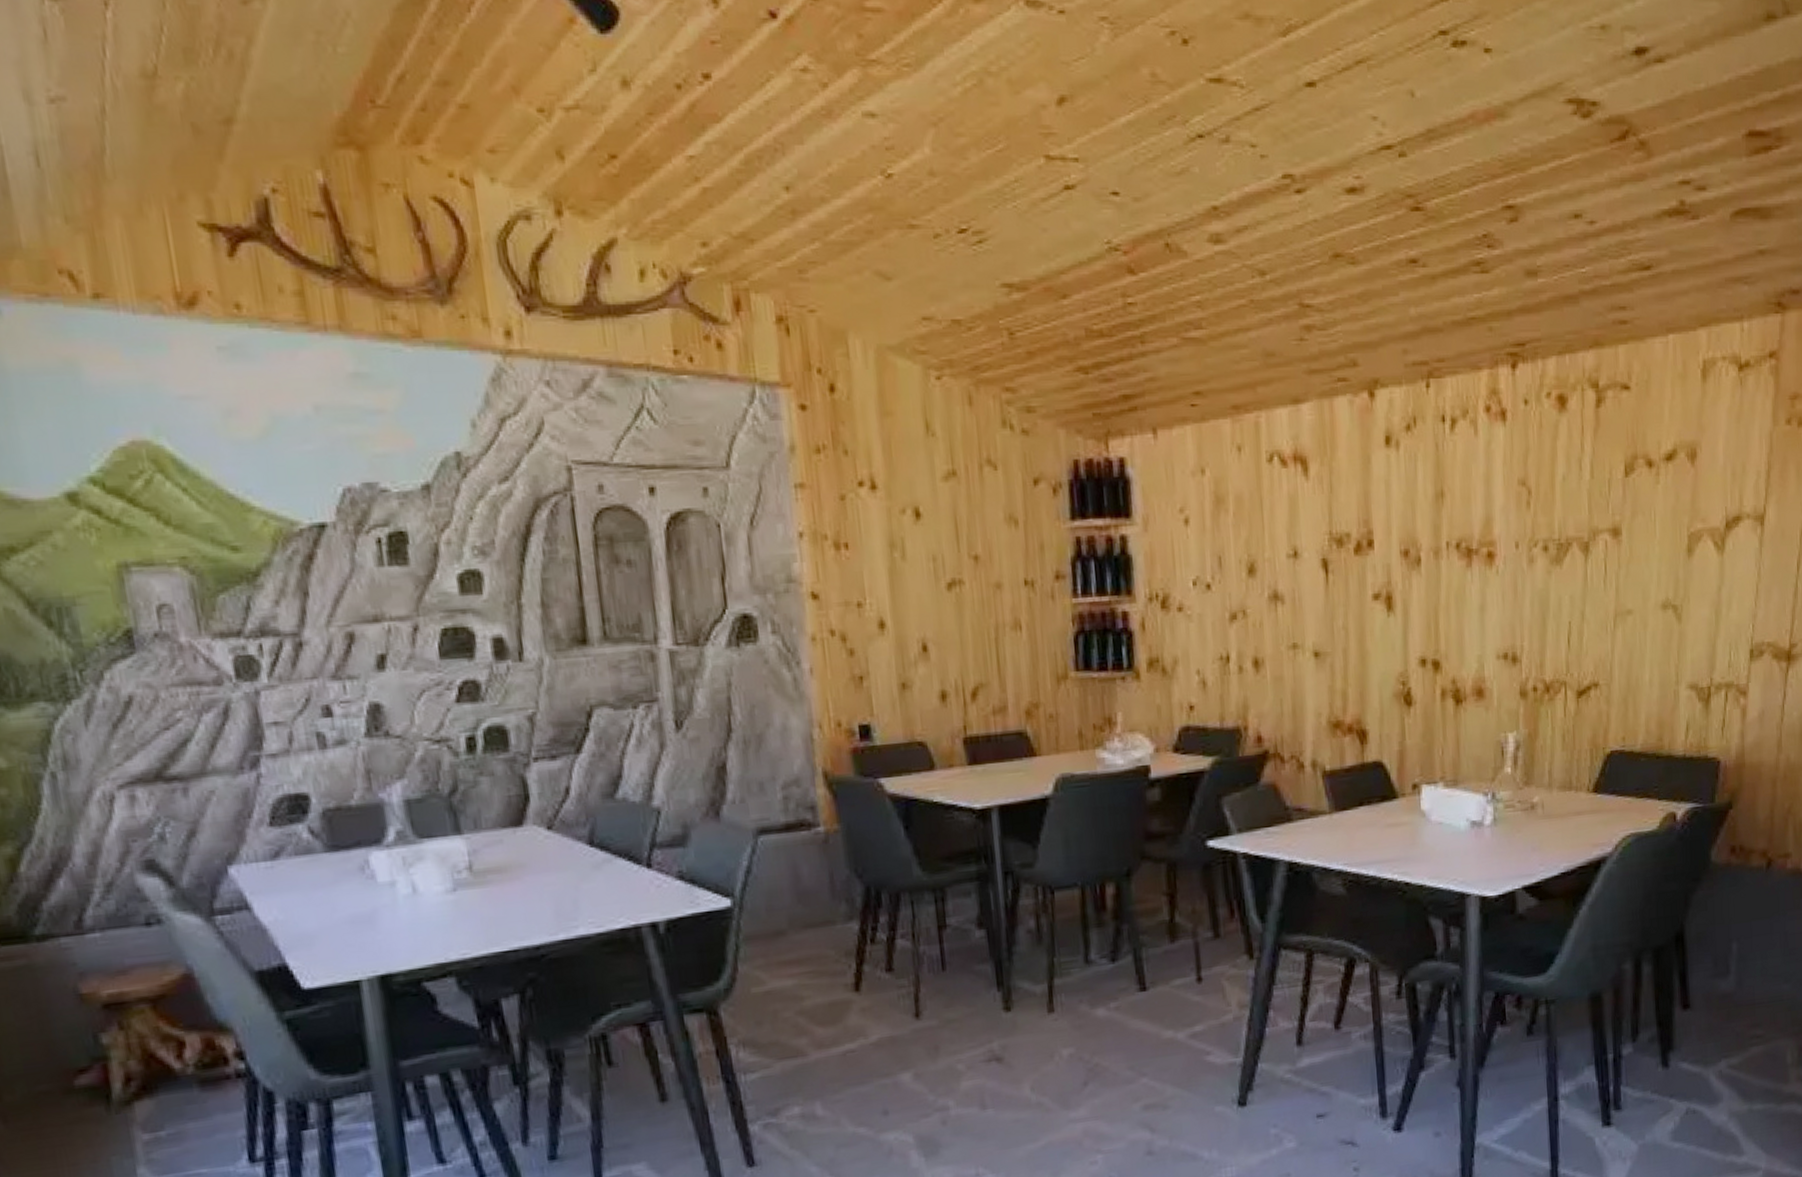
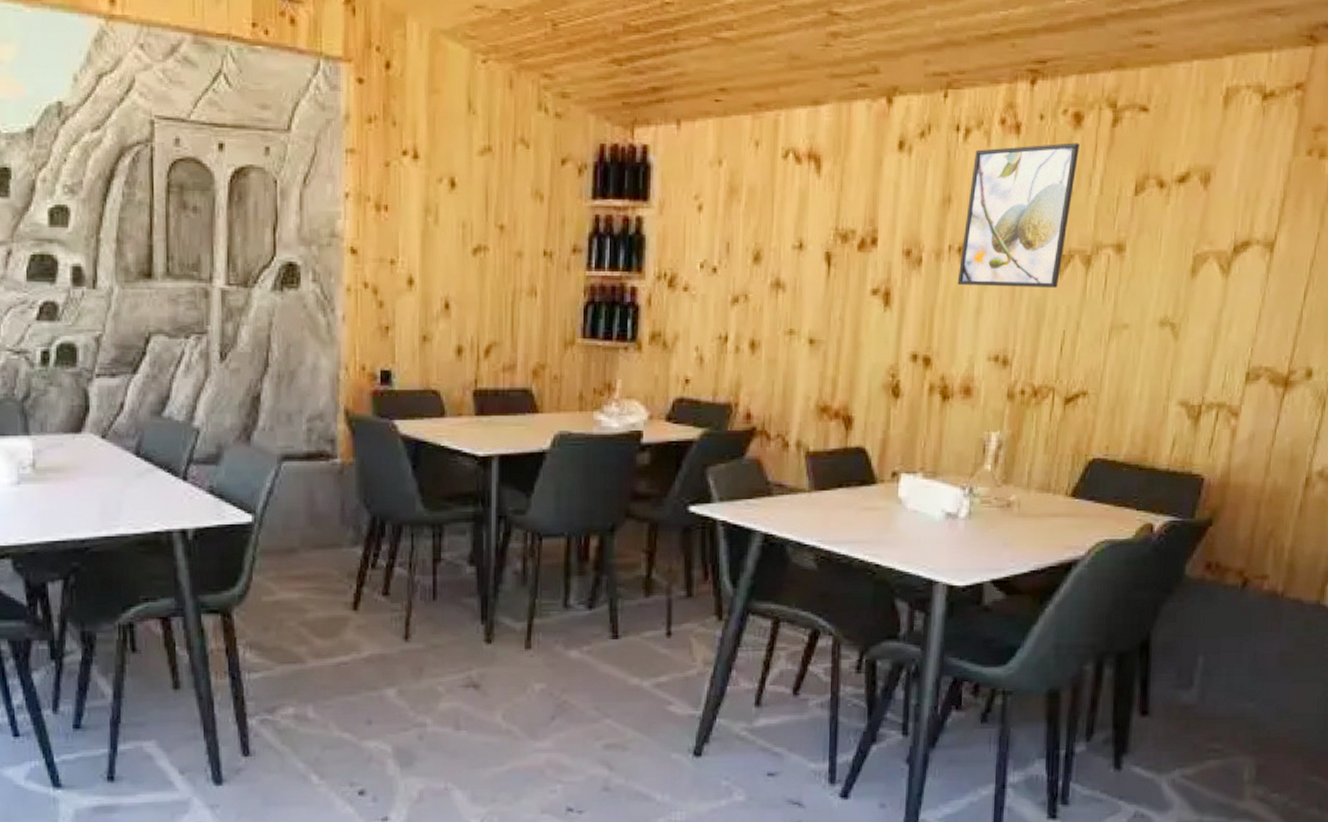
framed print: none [1458,426,1567,583] -> present [957,143,1080,288]

